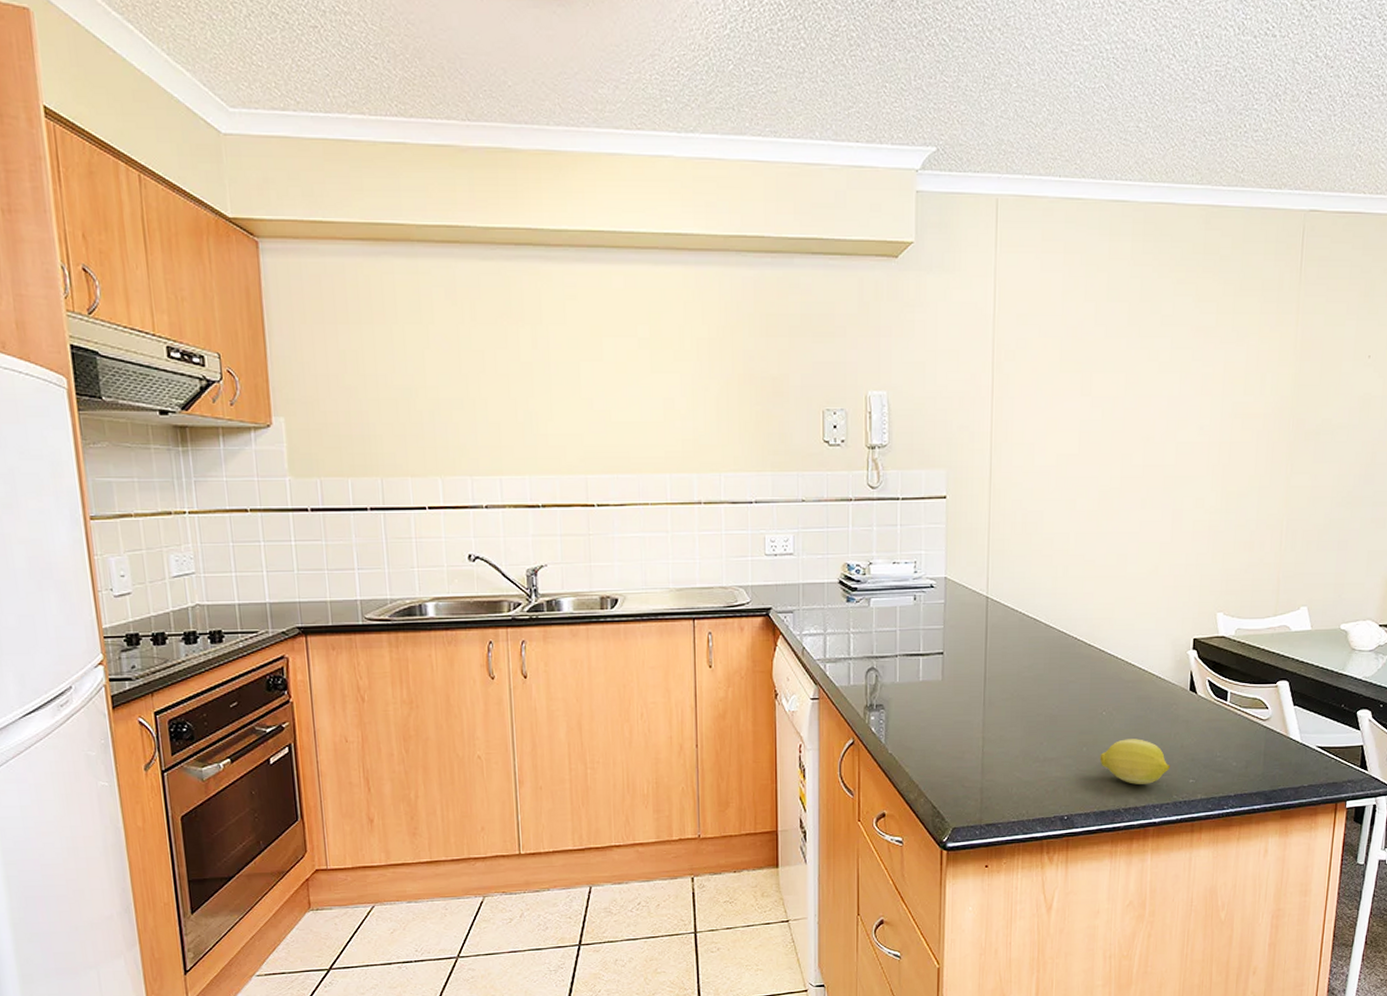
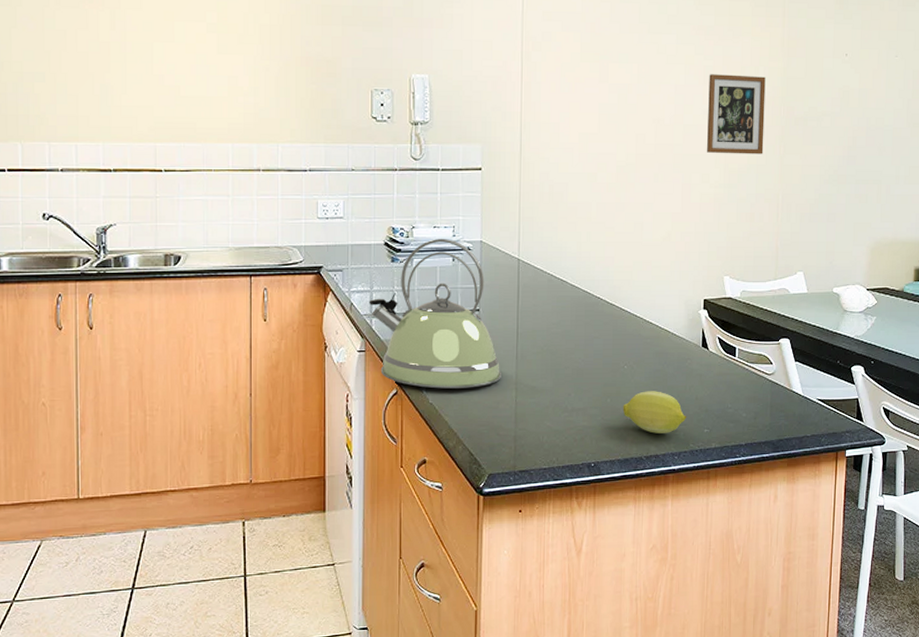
kettle: none [822,574,967,738] -> present [368,238,501,389]
picture frame: none [1202,383,1274,475] -> present [707,74,766,155]

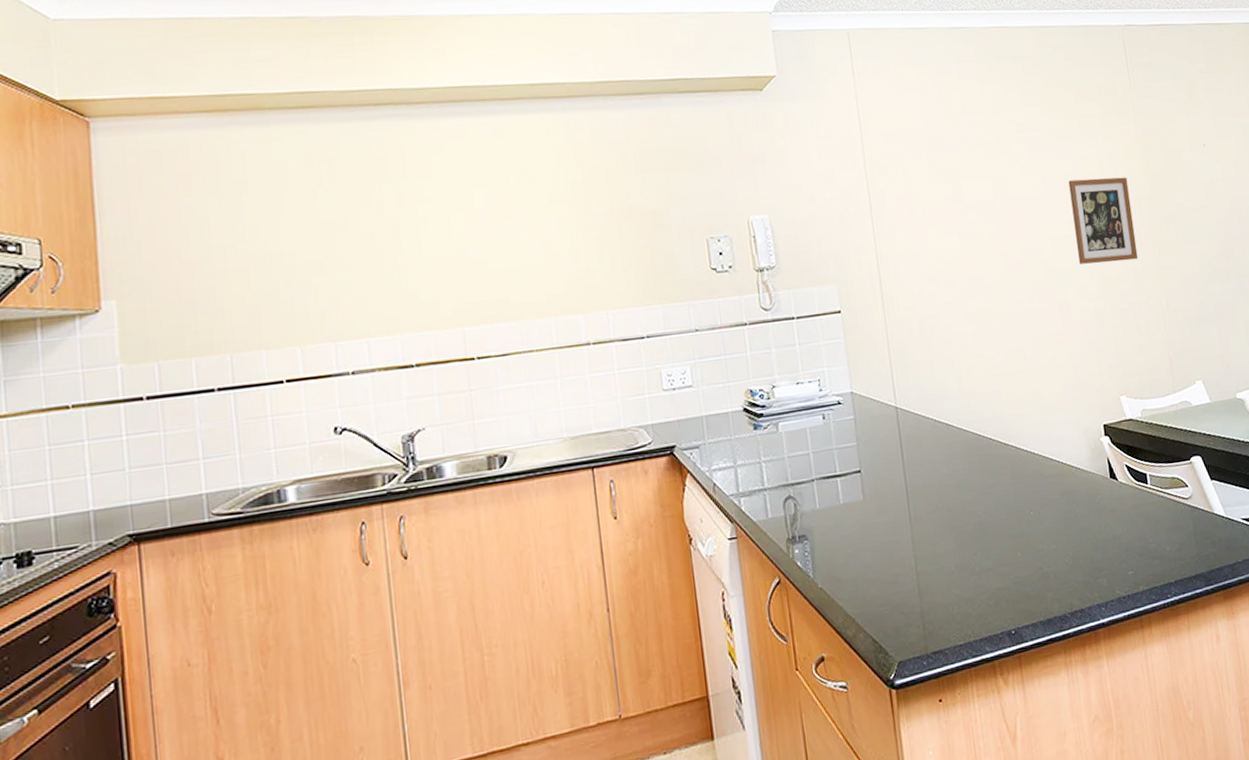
kettle: present [368,238,501,389] -> none [733,394,896,571]
fruit: present [623,391,687,434] -> none [1036,535,1108,585]

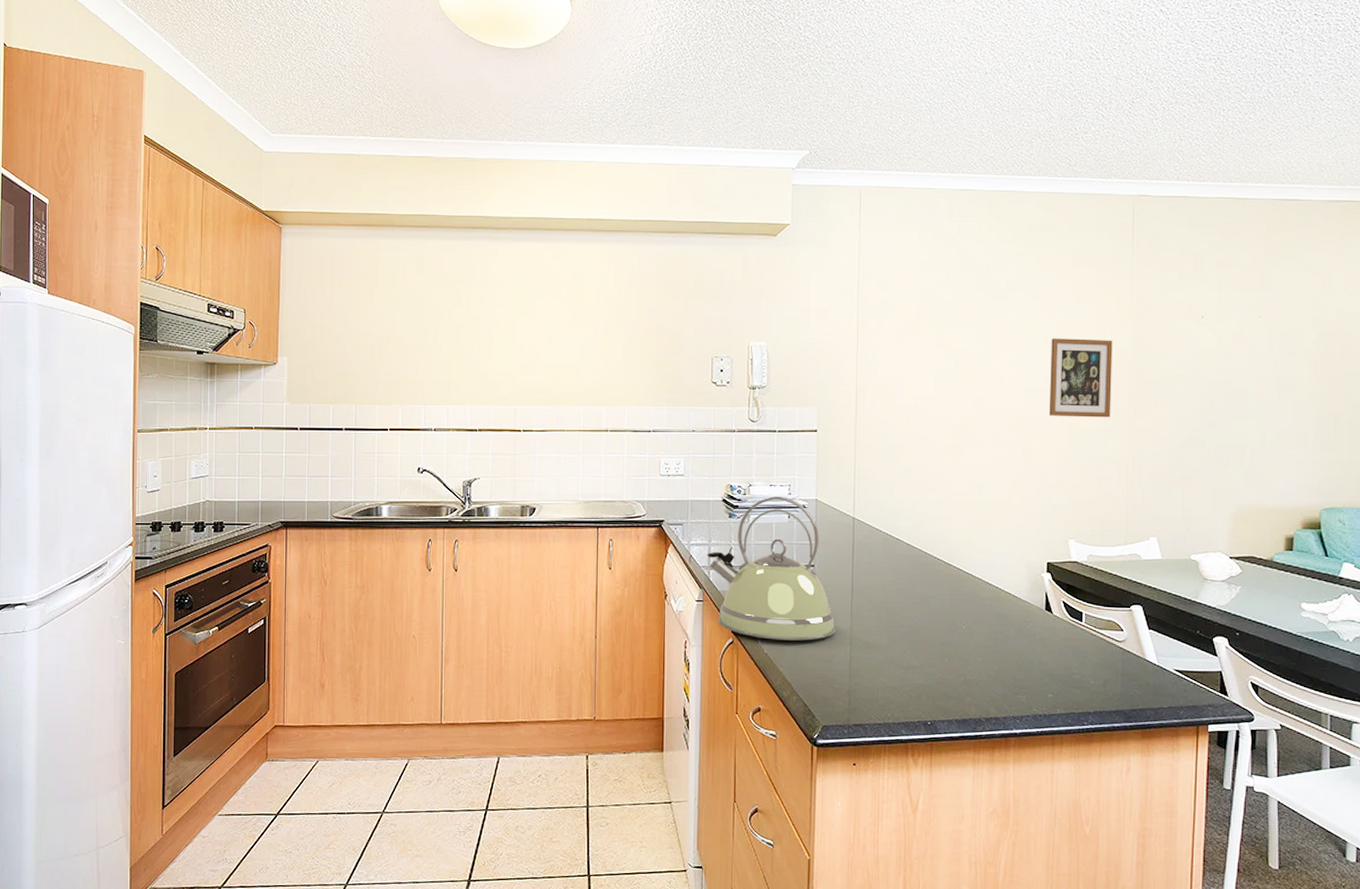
kettle: none [733,394,896,571] -> present [706,496,836,641]

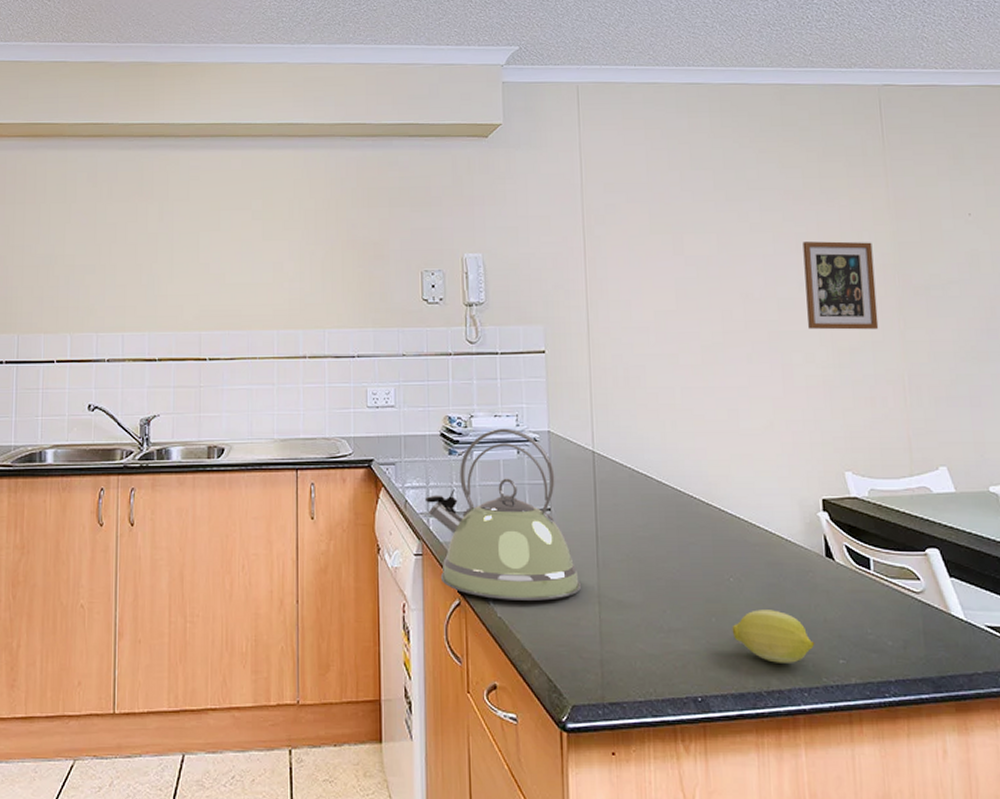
fruit: none [961,652,1030,696] -> present [732,609,815,663]

